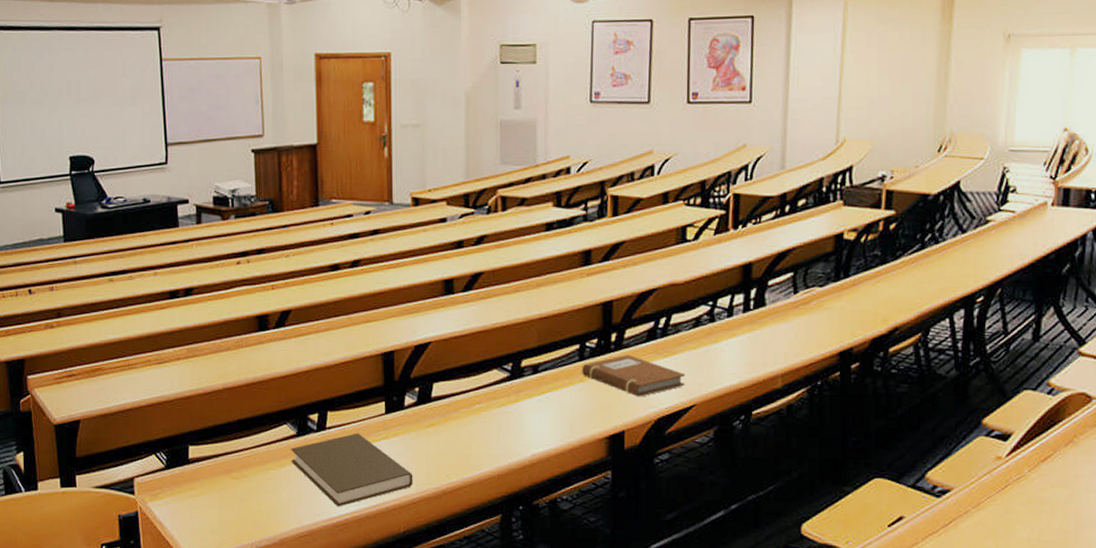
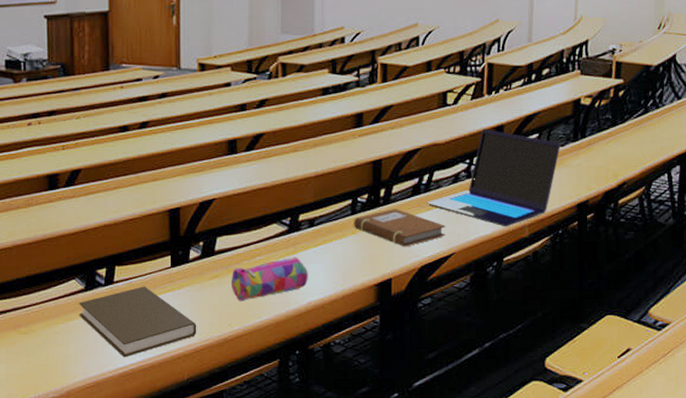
pencil case: none [448,405,532,451] -> present [230,257,308,301]
laptop: none [664,267,820,377] -> present [427,129,561,227]

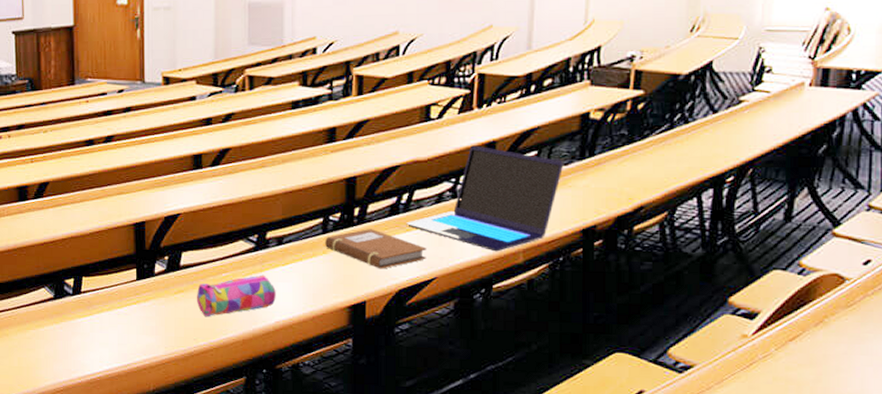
book: present [79,286,197,358] -> none [49,297,162,366]

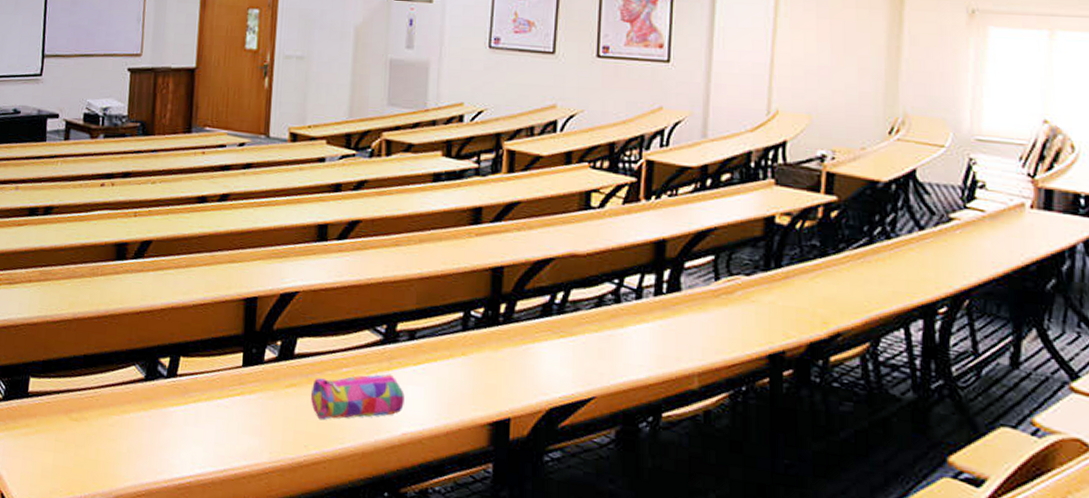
notebook: present [325,228,426,269] -> none [465,329,583,381]
laptop: present [406,145,564,252] -> none [560,242,746,373]

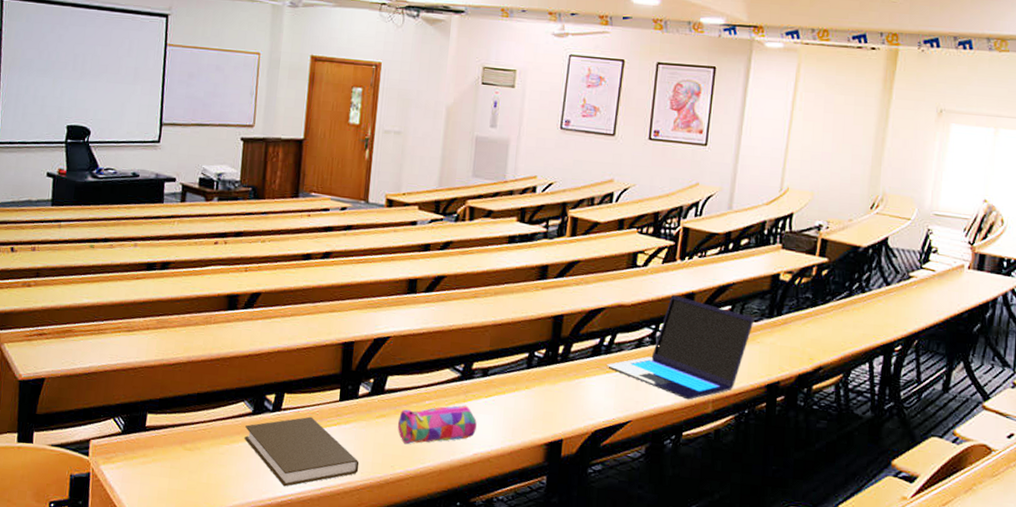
book: none [136,384,267,467] -> present [244,416,359,487]
laptop: none [560,242,746,373] -> present [607,295,755,400]

